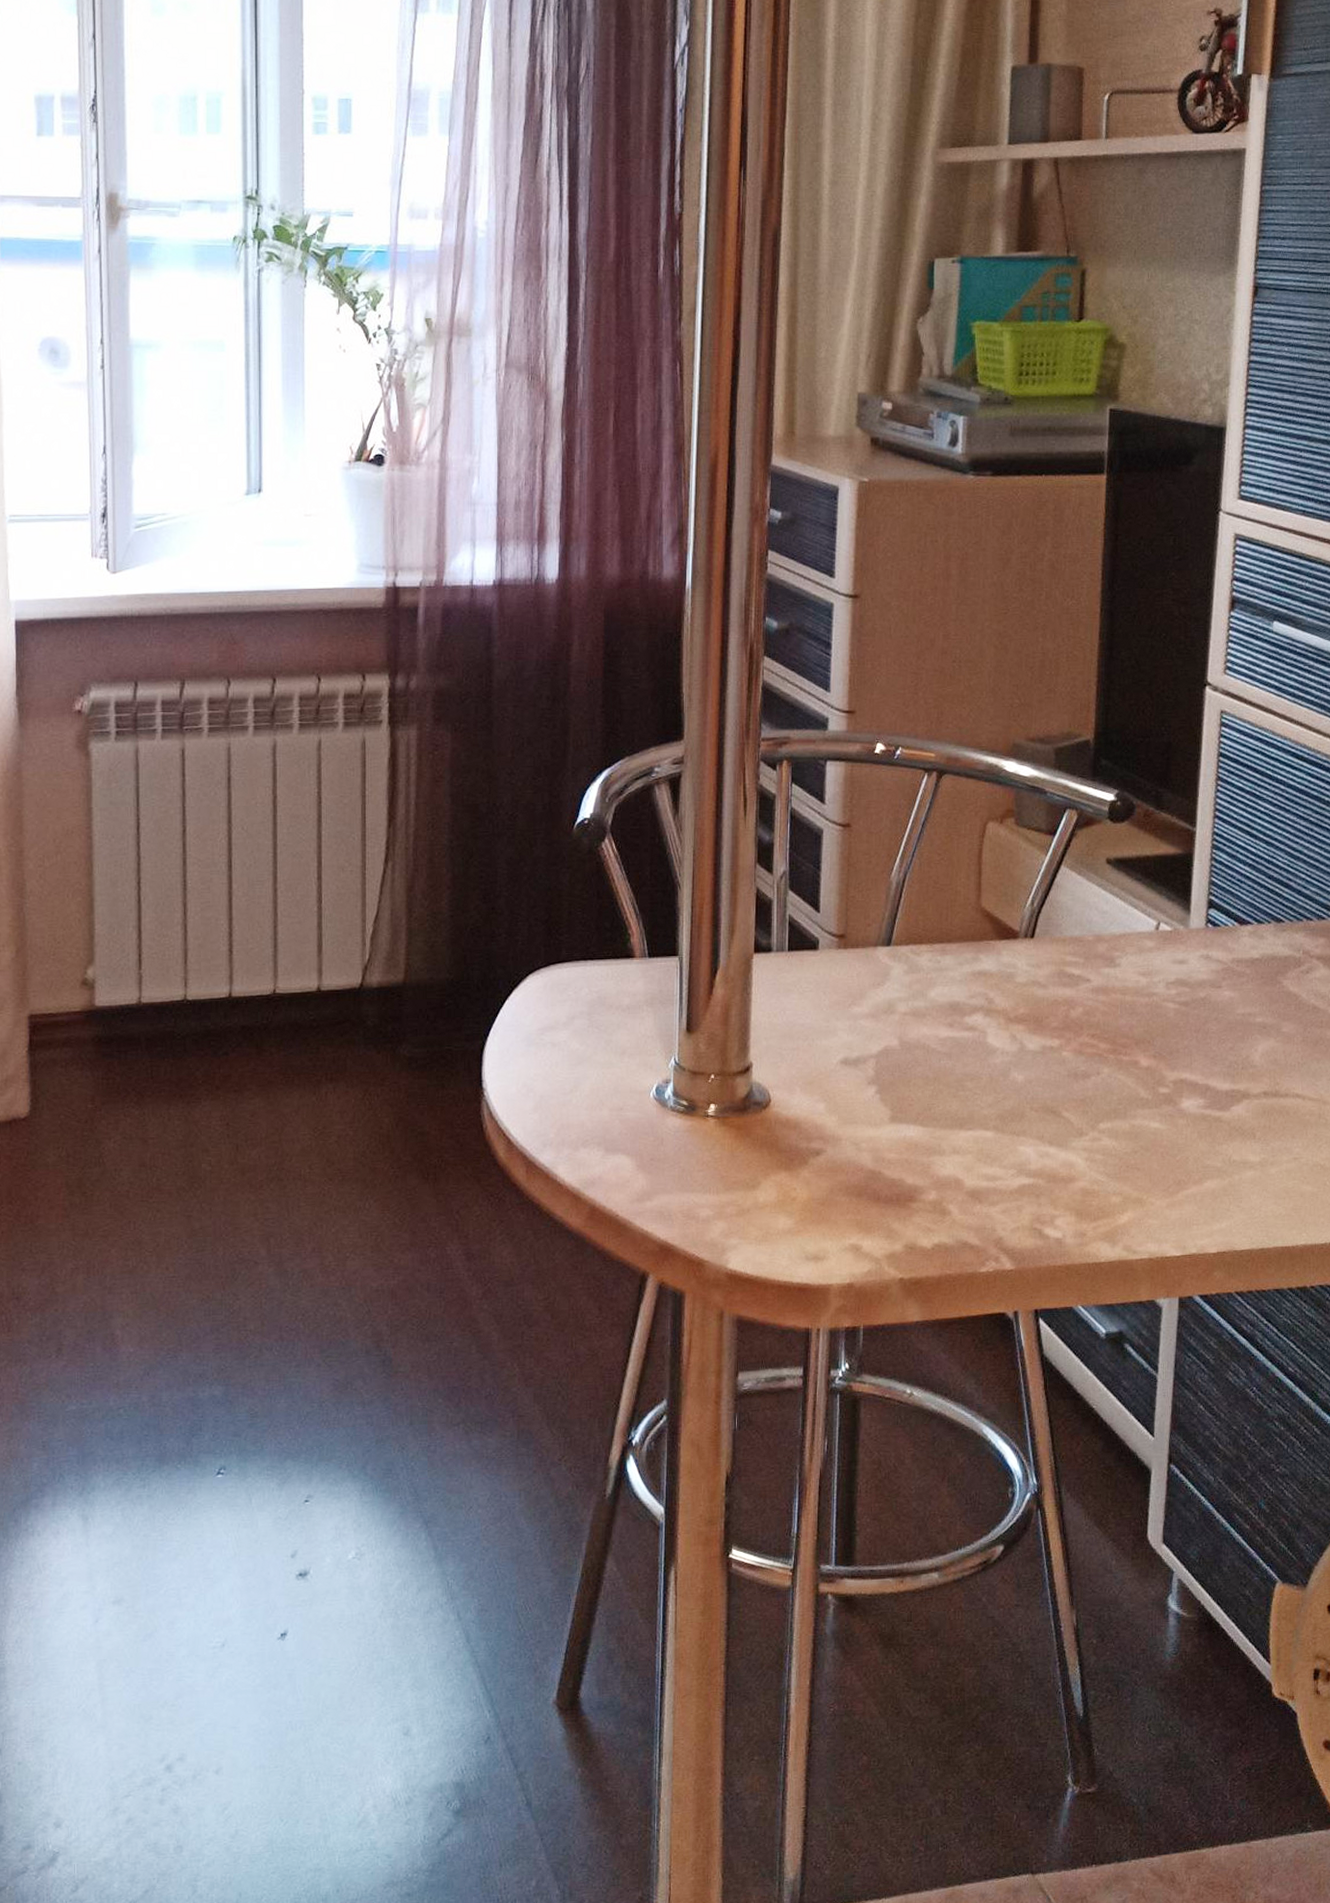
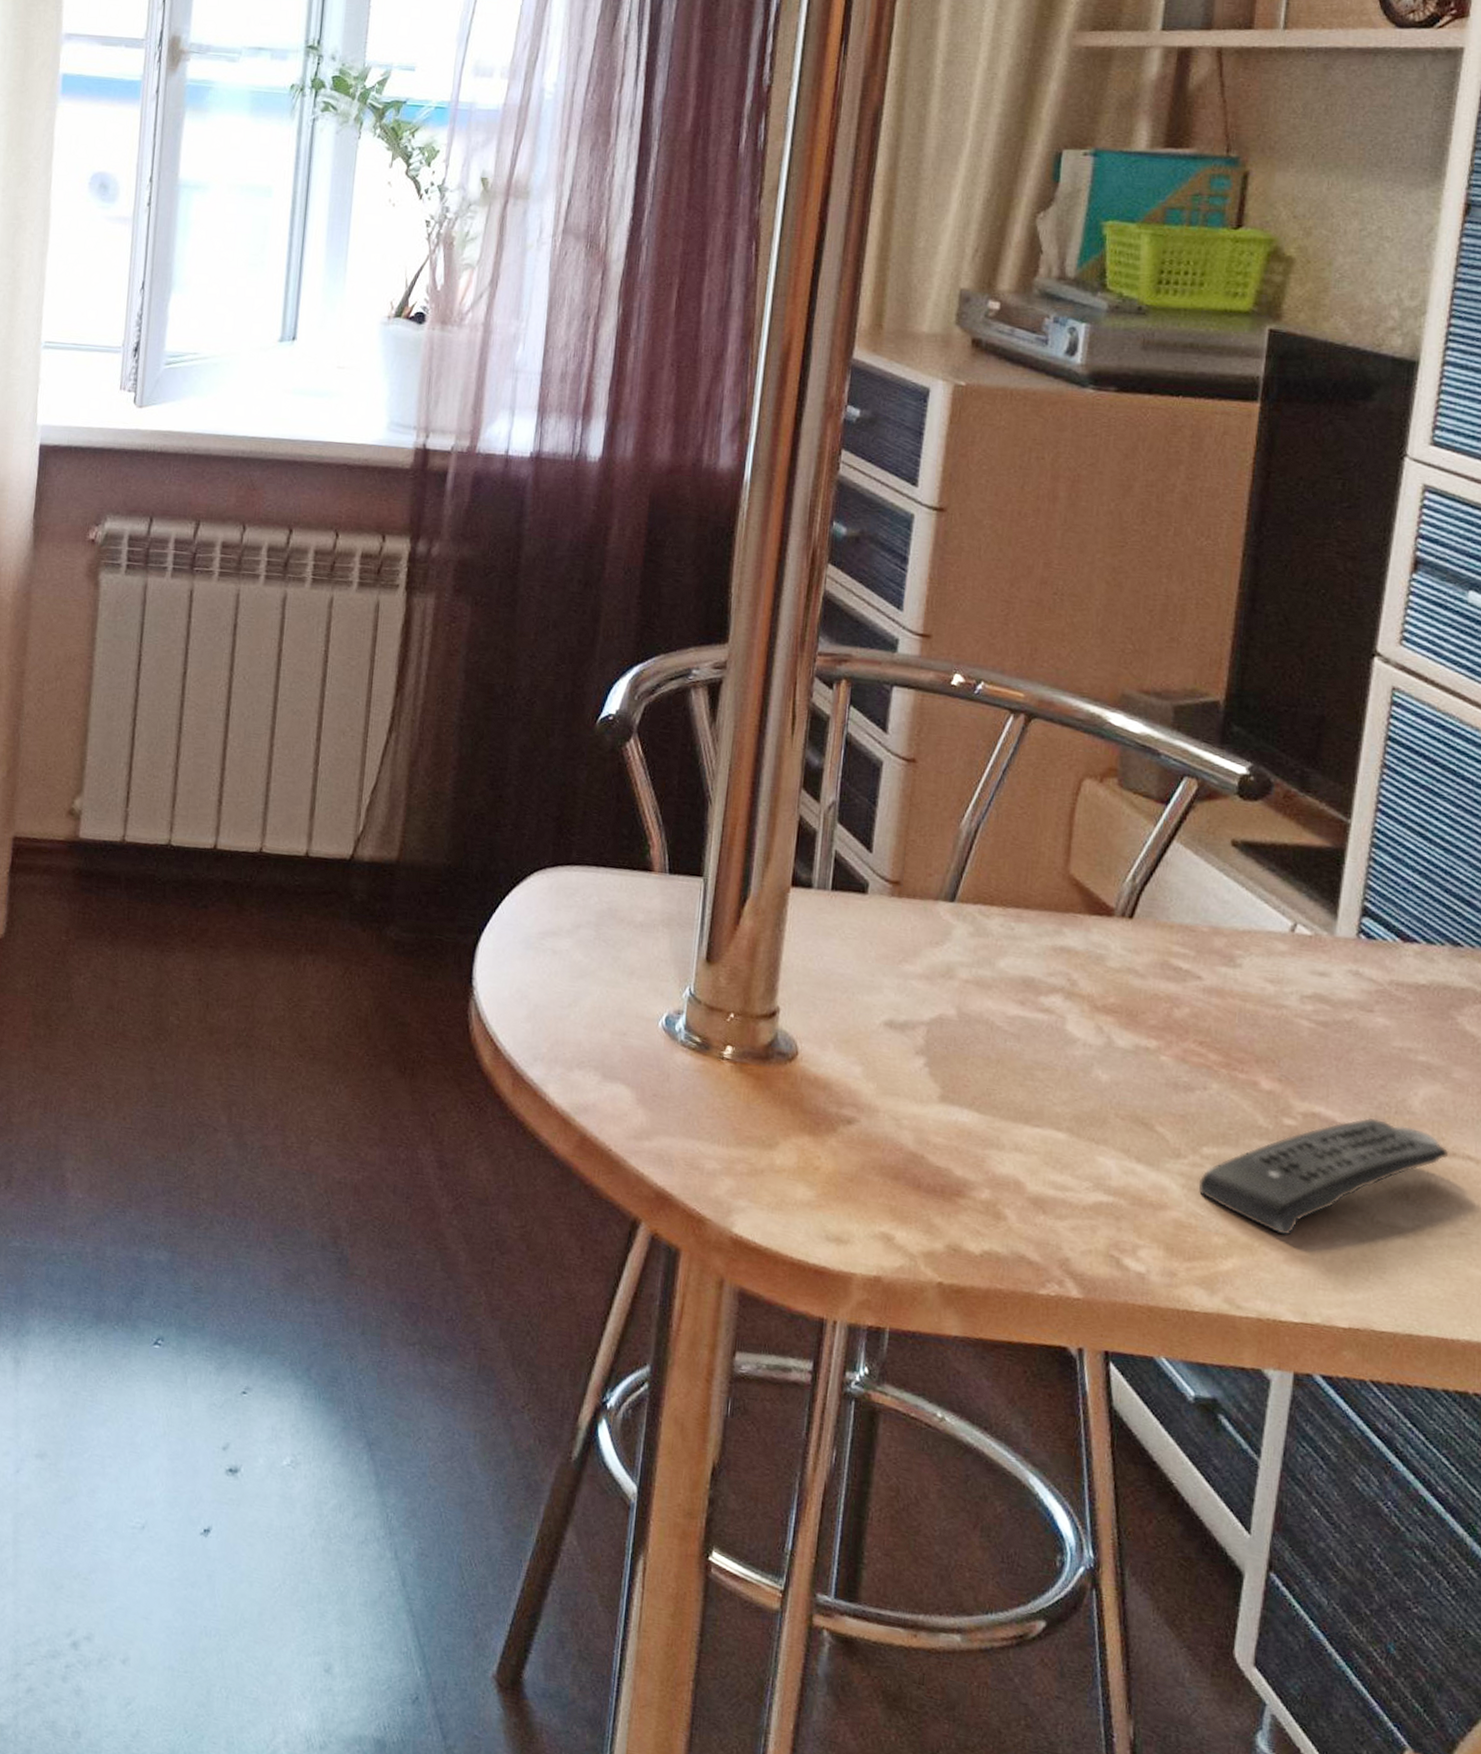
remote control: none [1098,1075,1283,1186] -> present [1198,1117,1449,1236]

